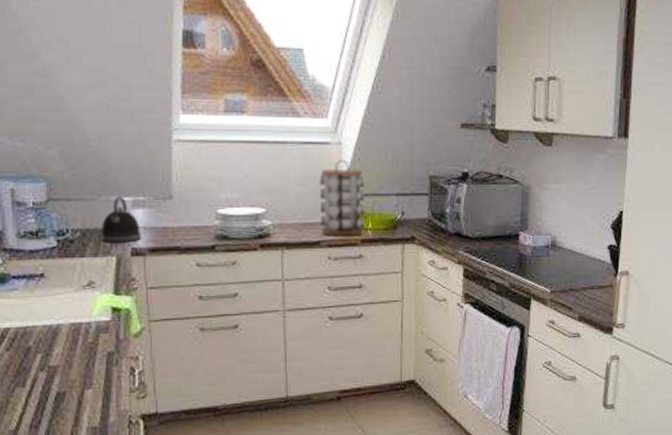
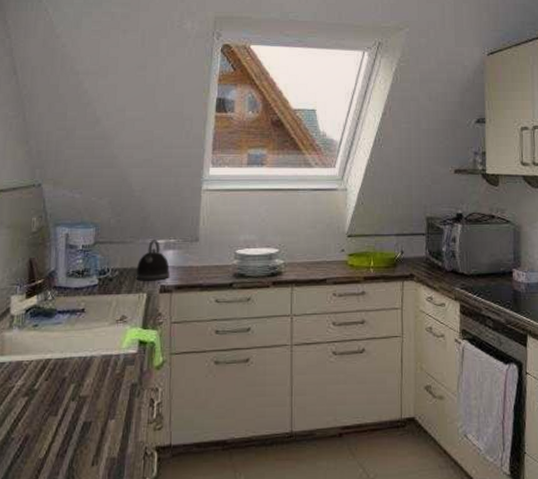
spice rack: present [319,159,365,235] -> none [326,203,368,273]

